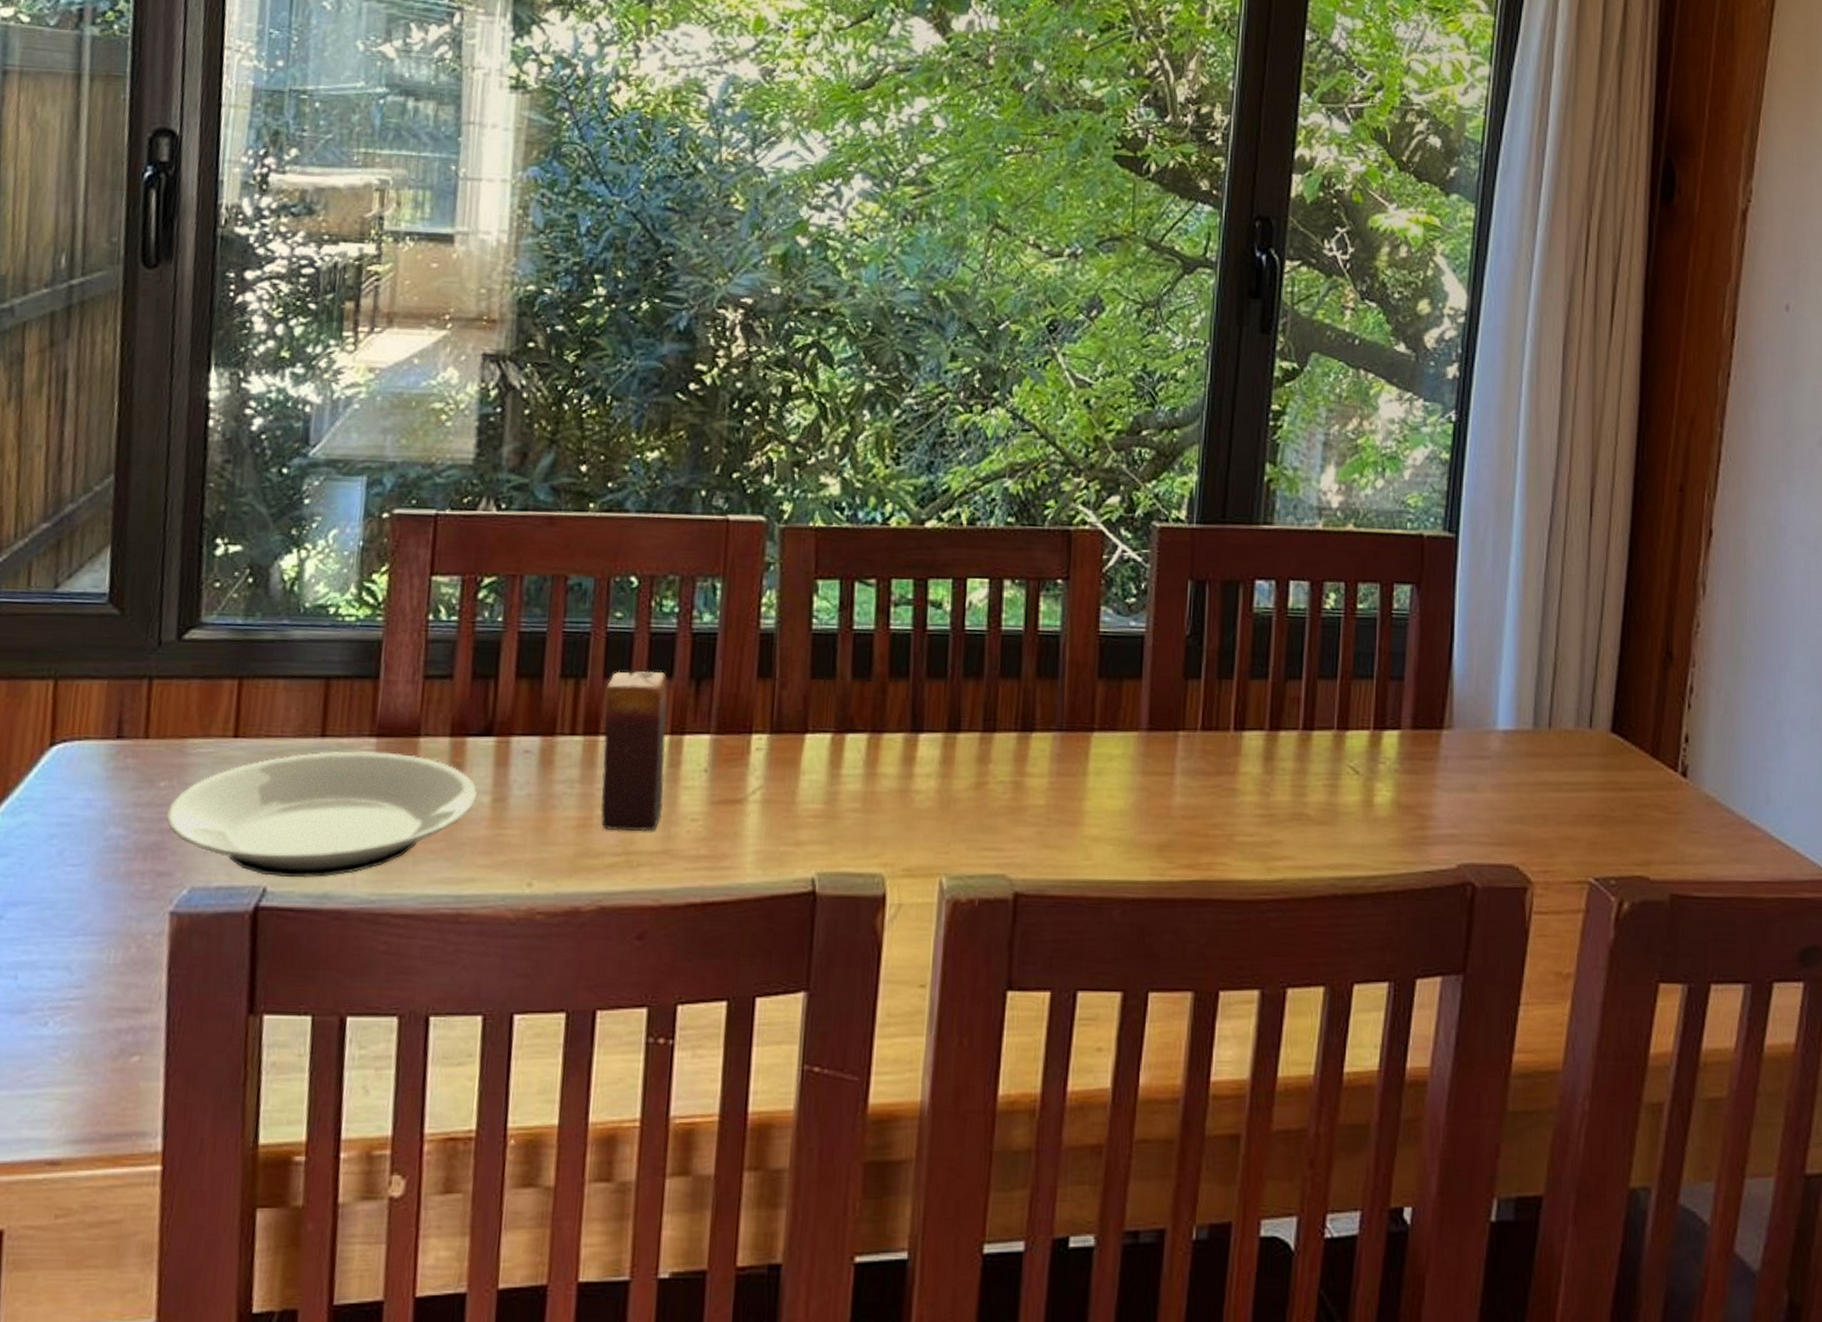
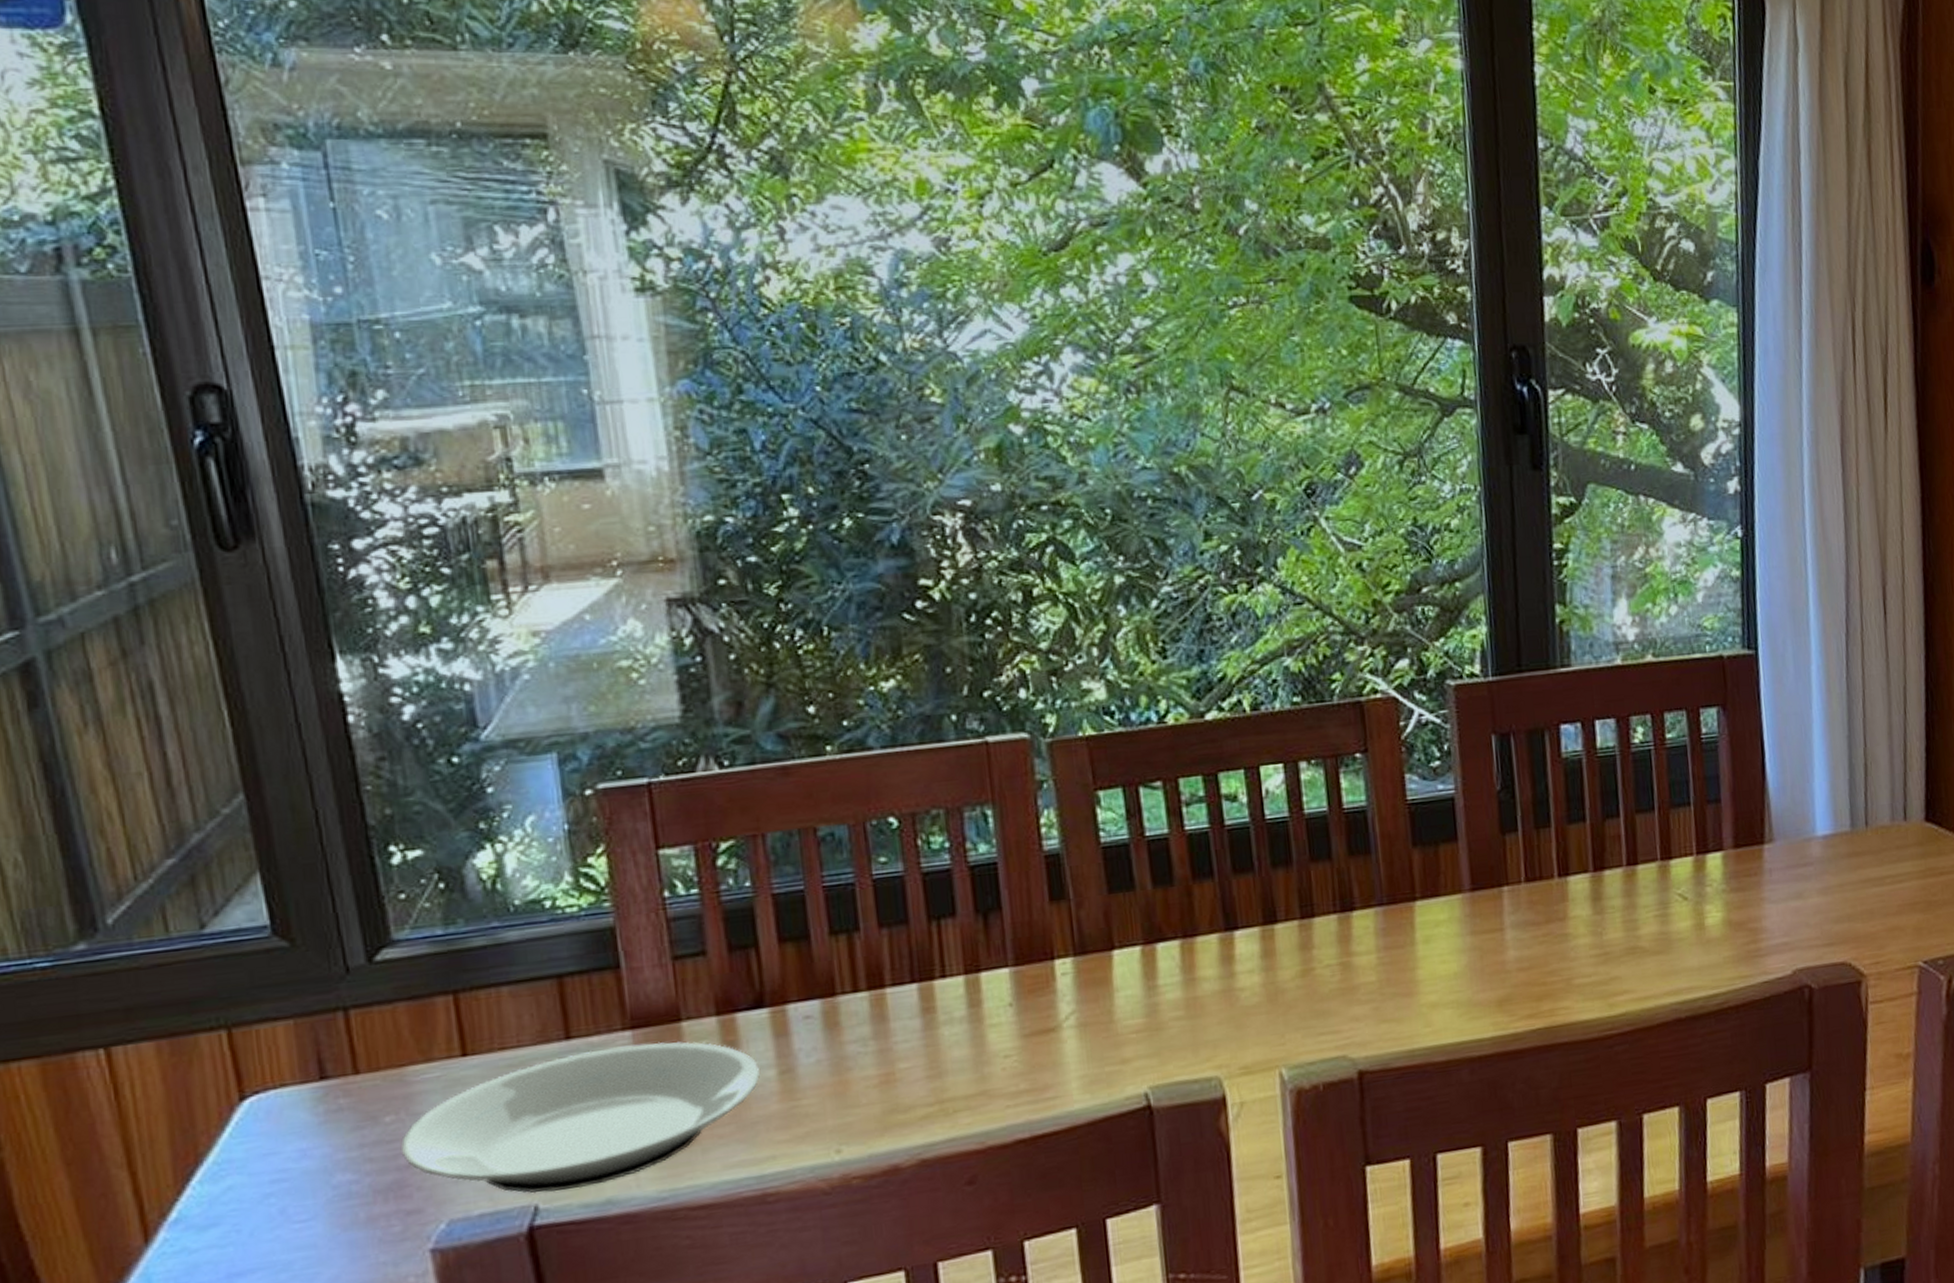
candle: present [600,671,667,831] -> none [883,911,971,1083]

